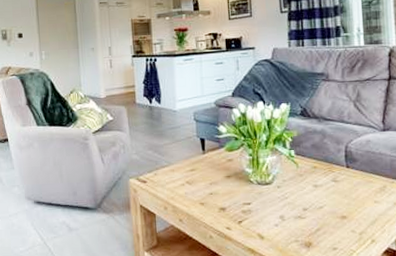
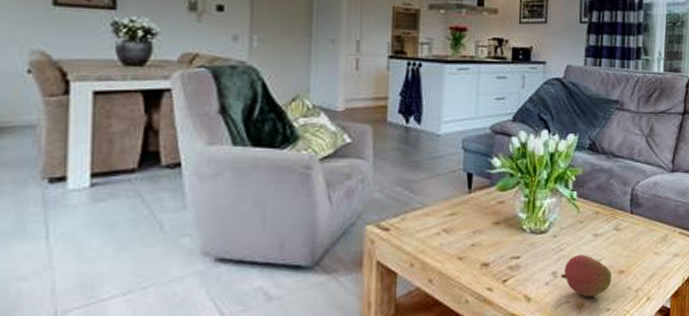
fruit: none [288,202,336,238] -> present [561,255,612,298]

